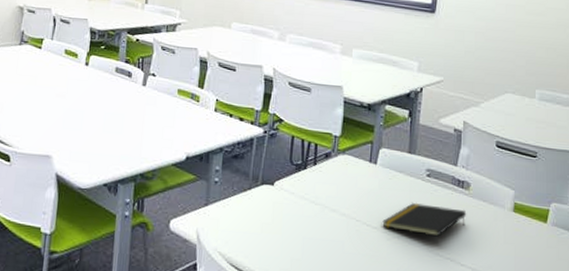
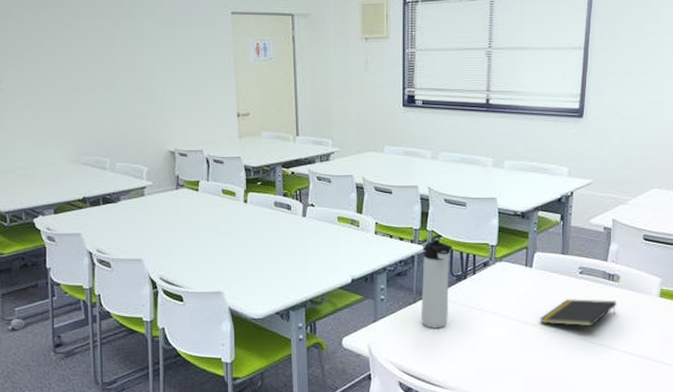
thermos bottle: none [255,123,294,221] -> present [421,239,452,329]

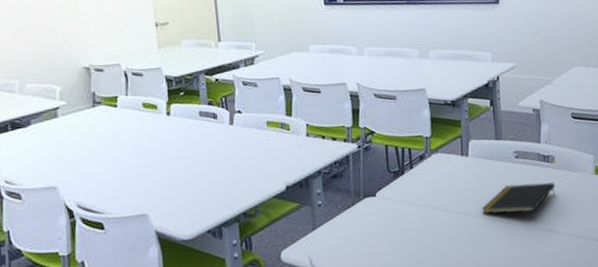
thermos bottle: present [421,239,452,329] -> none [357,135,390,231]

